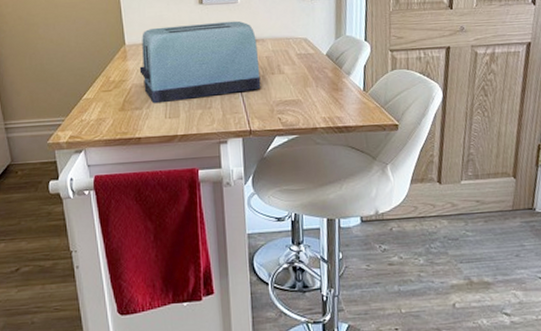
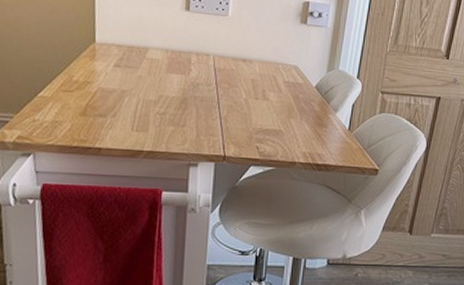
toaster: present [139,21,261,104] -> none [108,28,244,114]

